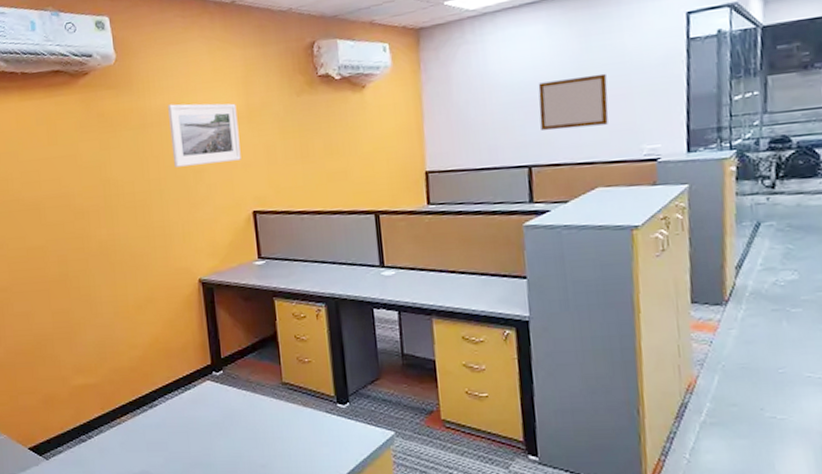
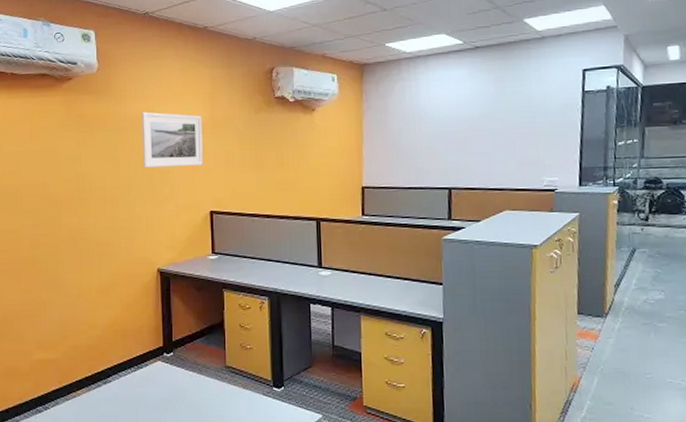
writing board: present [538,73,609,131] -> none [460,114,517,159]

